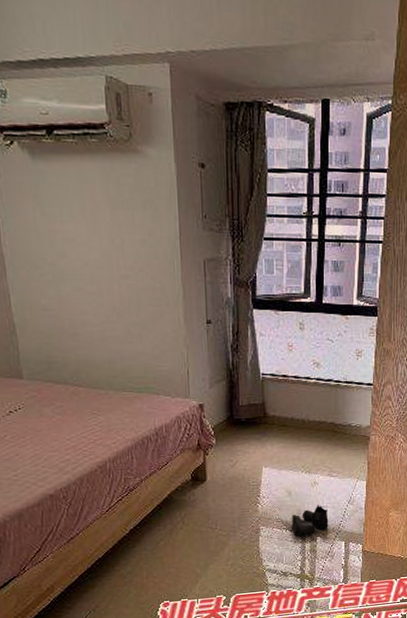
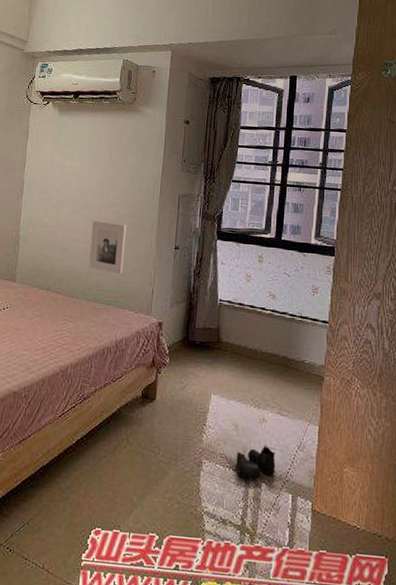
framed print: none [104,298,151,358] -> present [88,220,126,275]

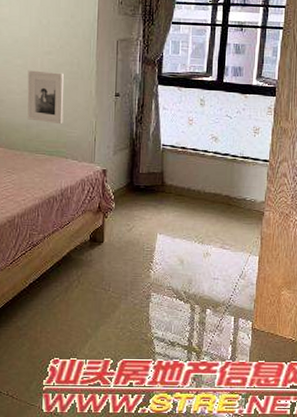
boots: present [236,445,276,479] -> none [182,276,219,306]

